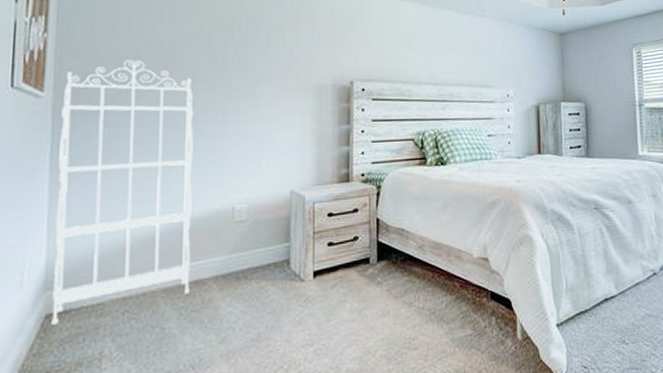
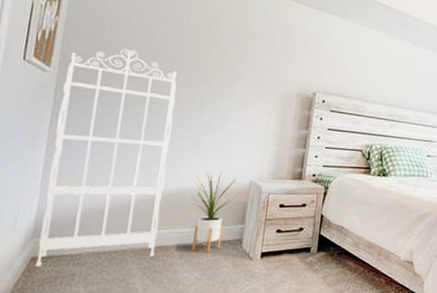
house plant: none [224,183,278,281] -> present [191,170,238,253]

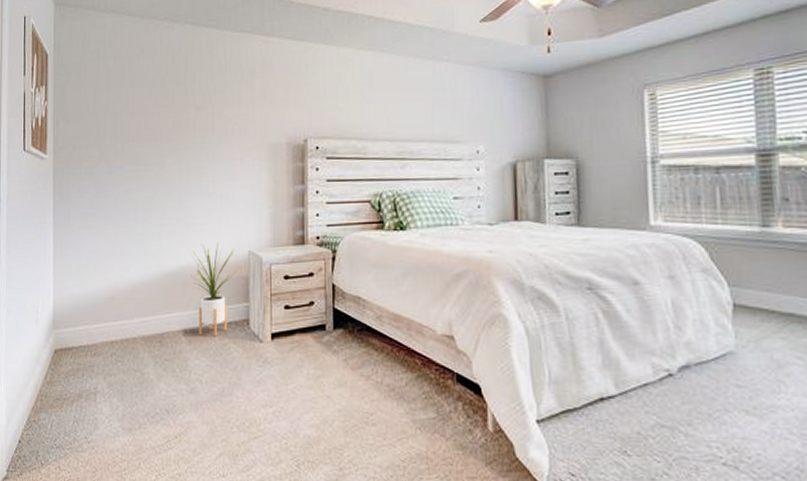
bookshelf: present [35,49,177,267] -> none [59,123,163,359]

